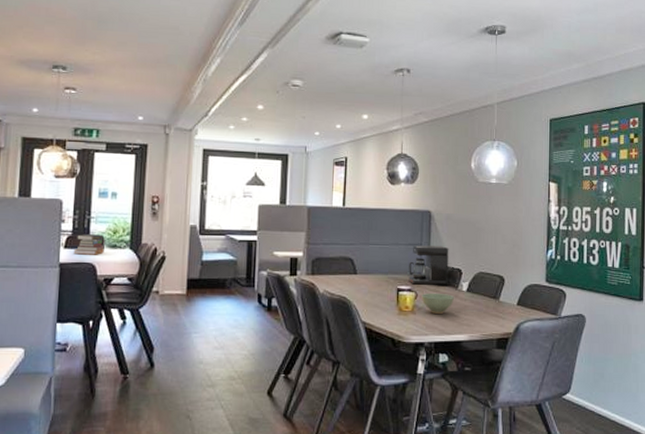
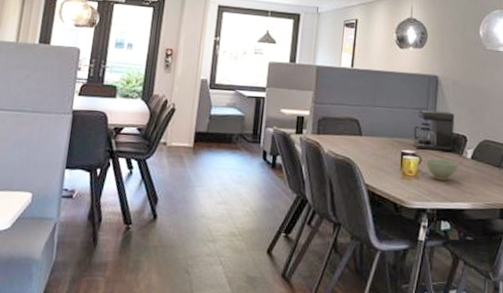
books: present [73,234,104,255] -> none [86,82,117,104]

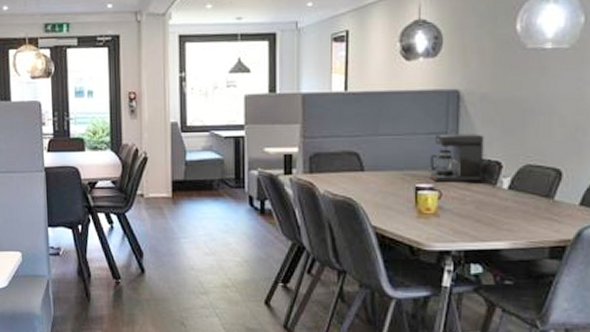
bowl: present [425,159,459,180] -> none [447,192,492,217]

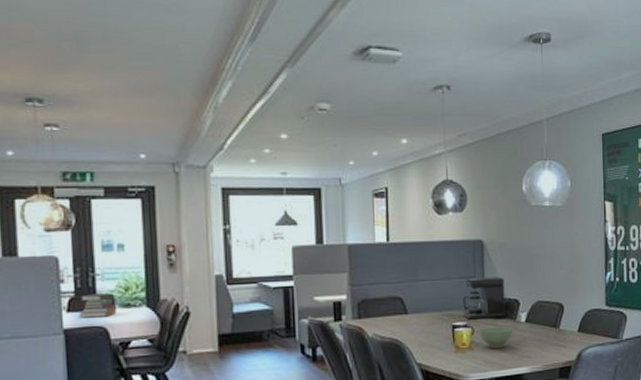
books: none [56,136,86,158] -> present [79,293,116,318]
bowl: none [447,192,492,217] -> present [478,326,514,348]

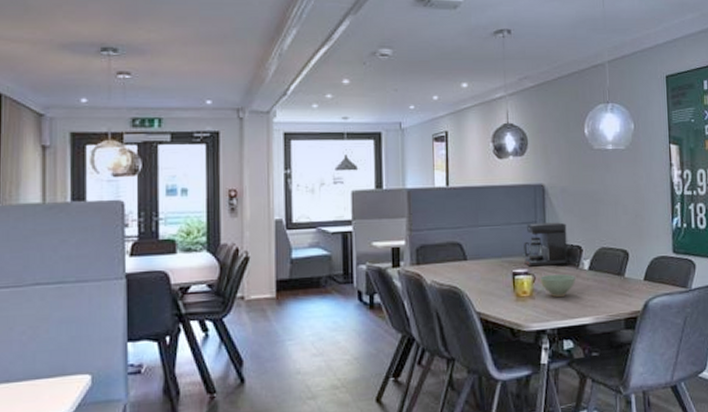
books: present [79,293,116,318] -> none [141,238,177,263]

